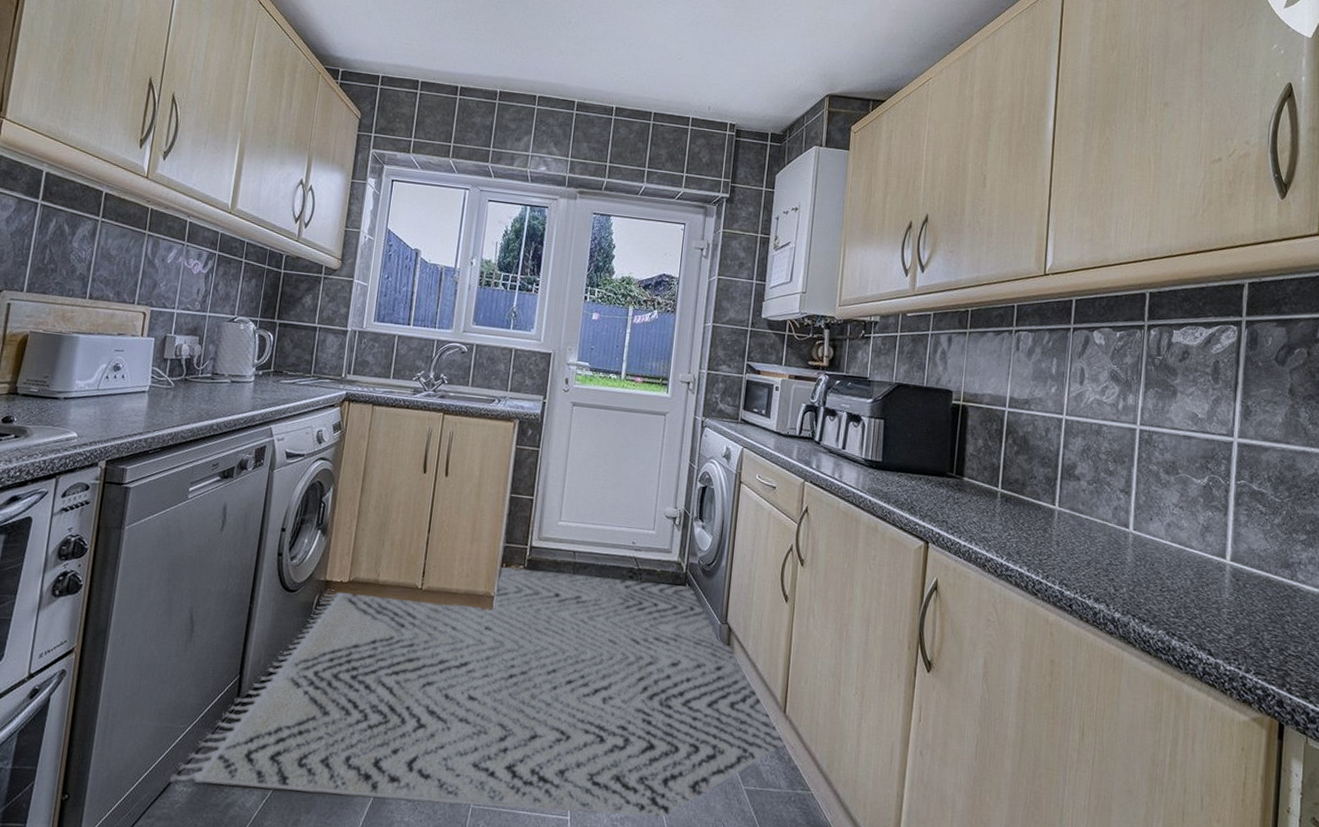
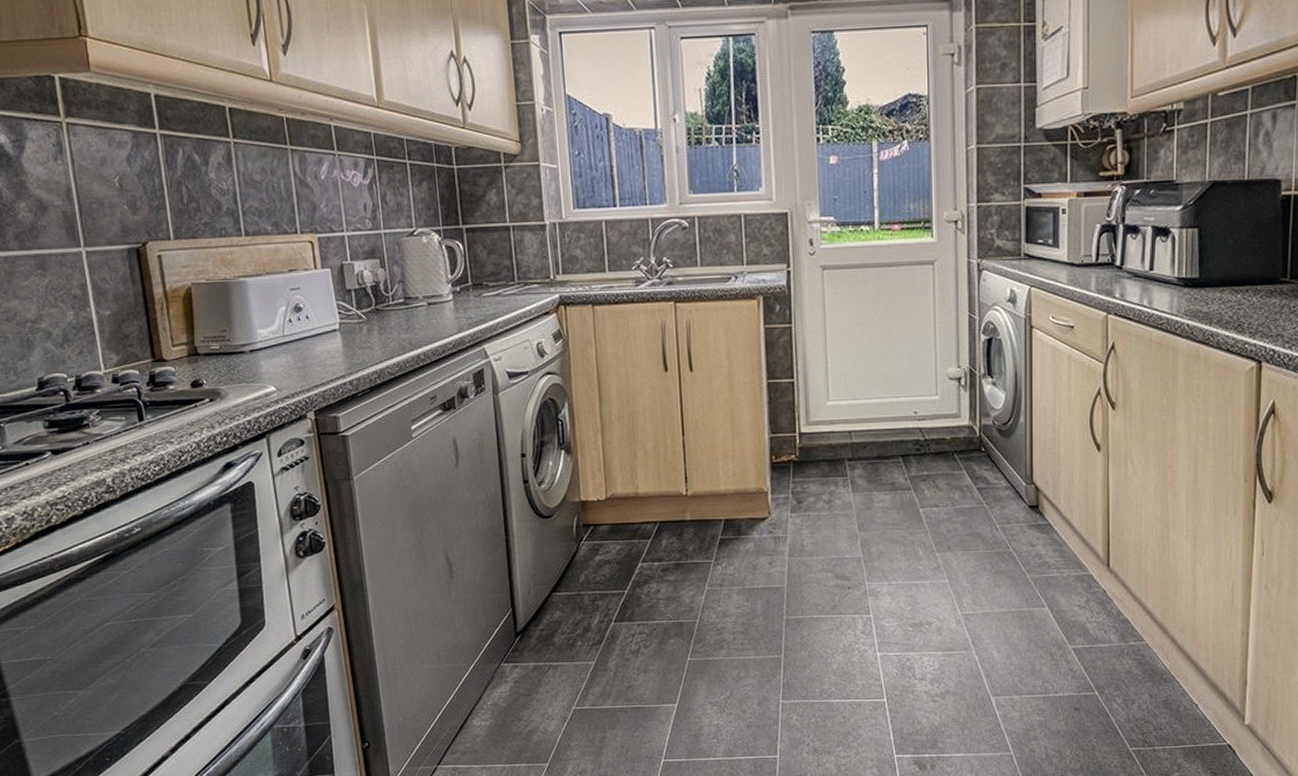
rug: present [169,567,787,817] -> none [464,450,1114,718]

